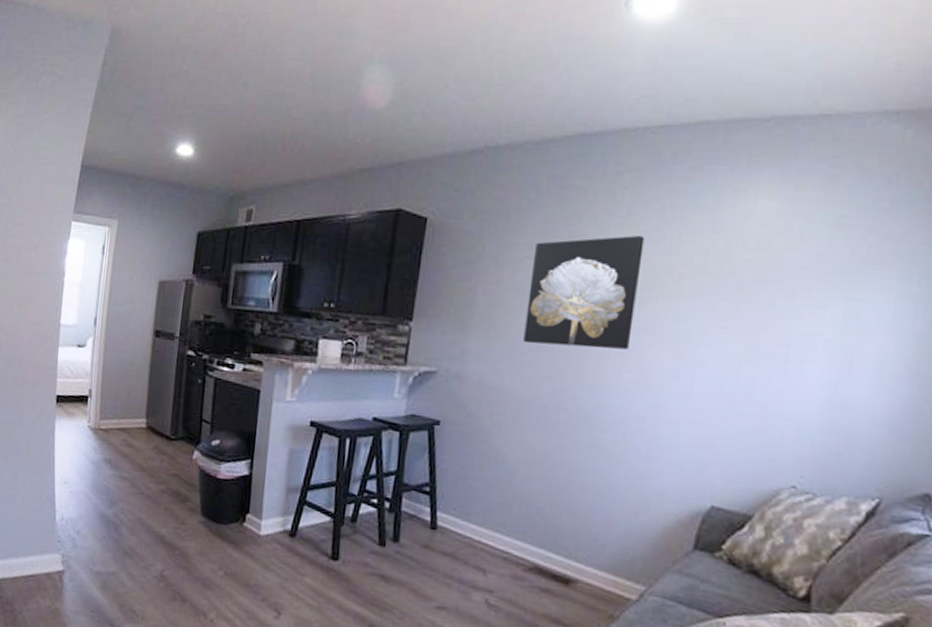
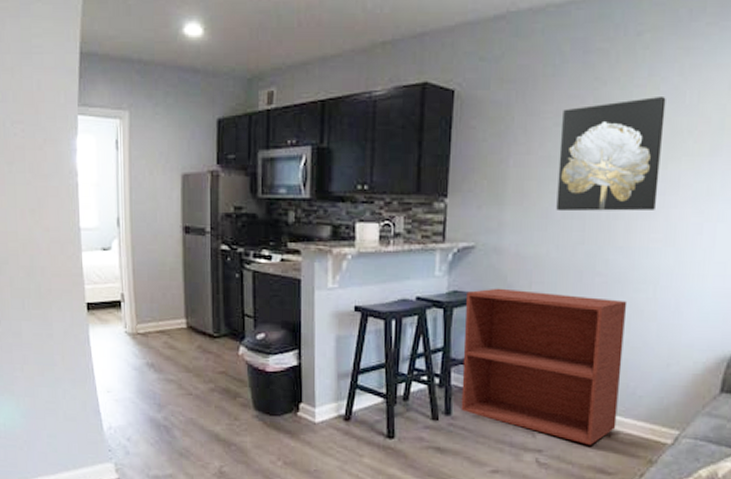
tv stand: none [410,415,594,591] -> present [461,288,628,445]

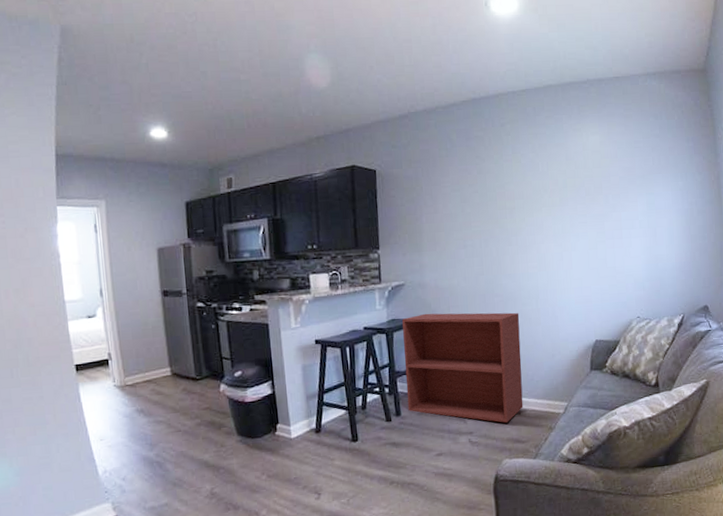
wall art: present [556,97,666,212] -> none [457,167,530,253]

